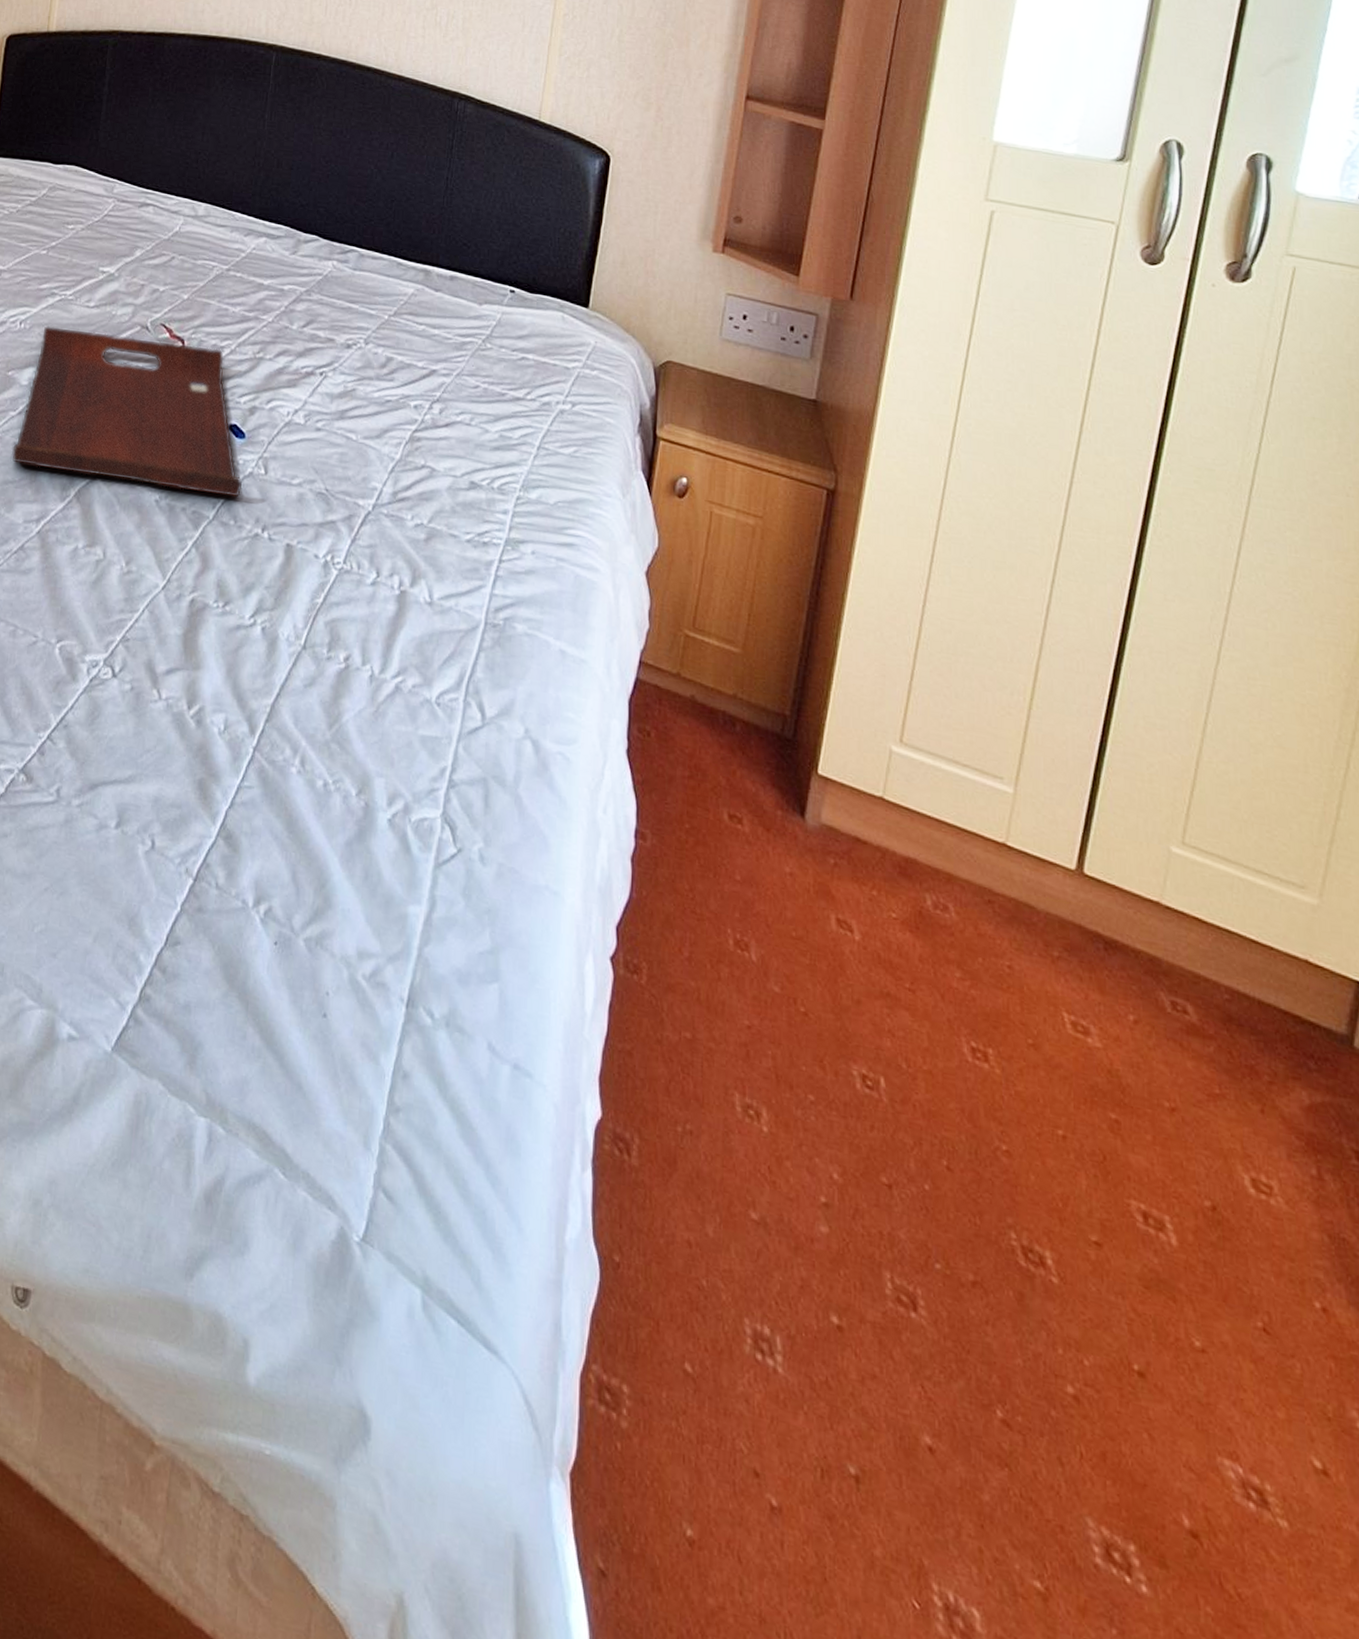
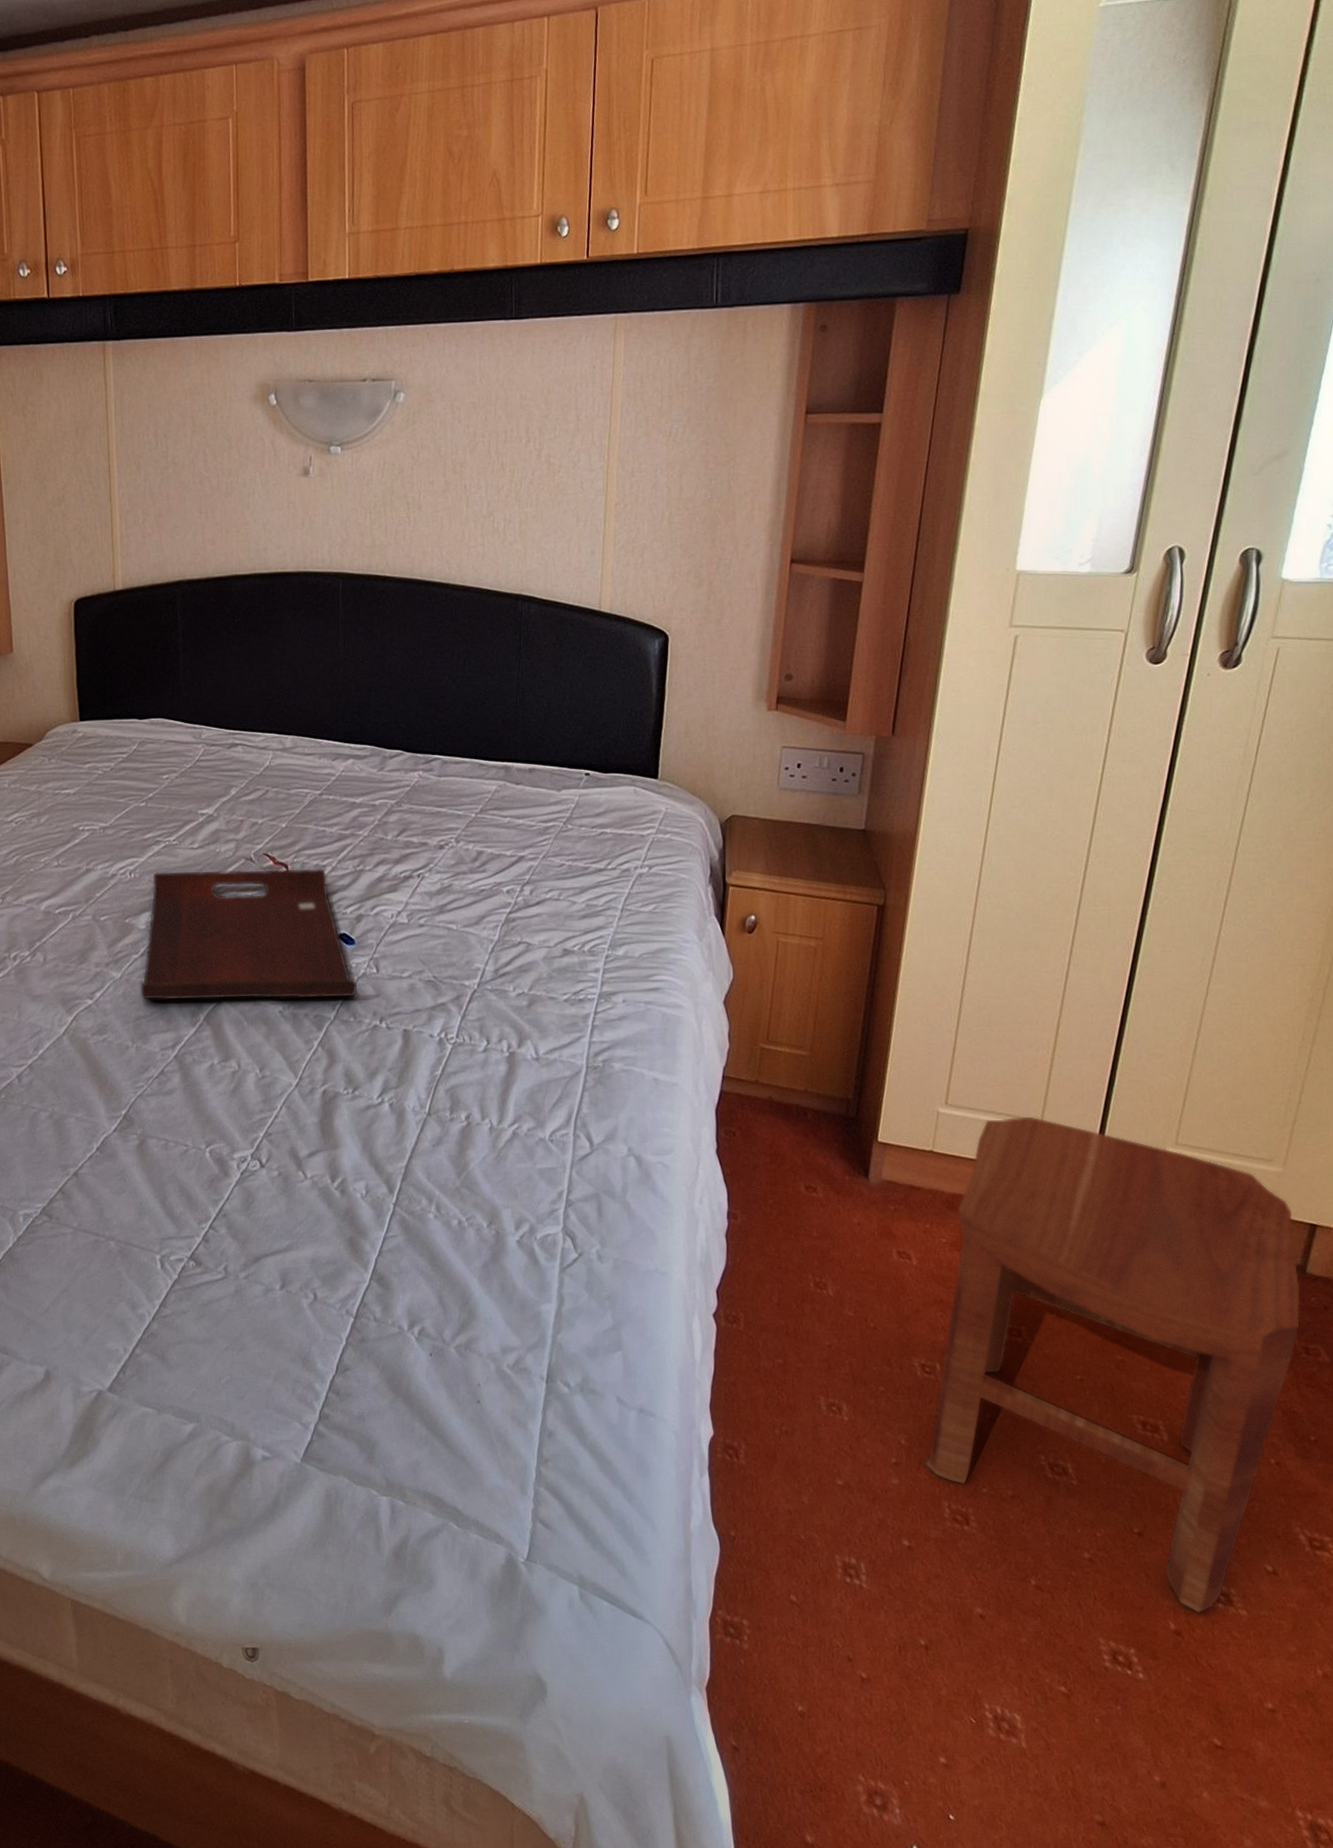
stool: none [862,771,1348,1511] -> present [925,1116,1301,1613]

